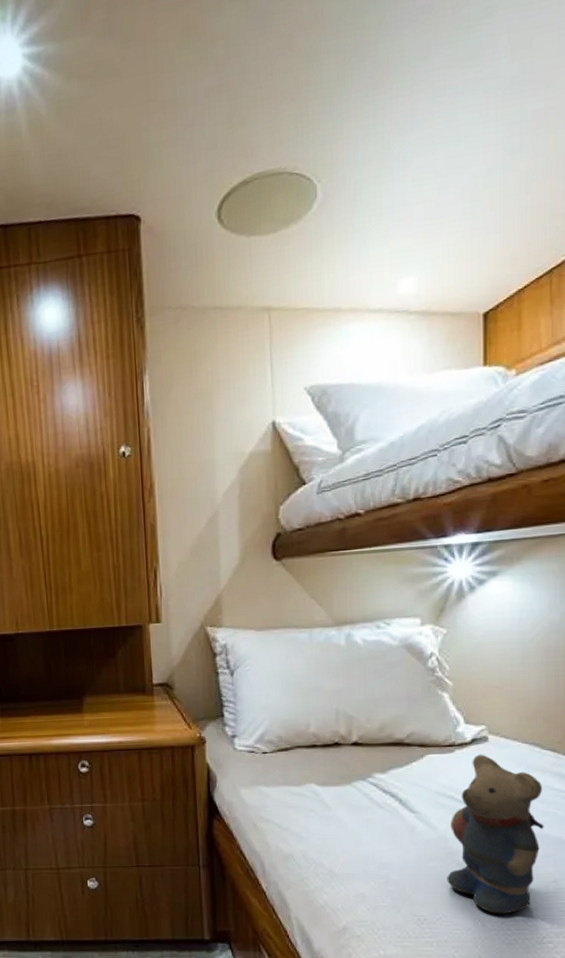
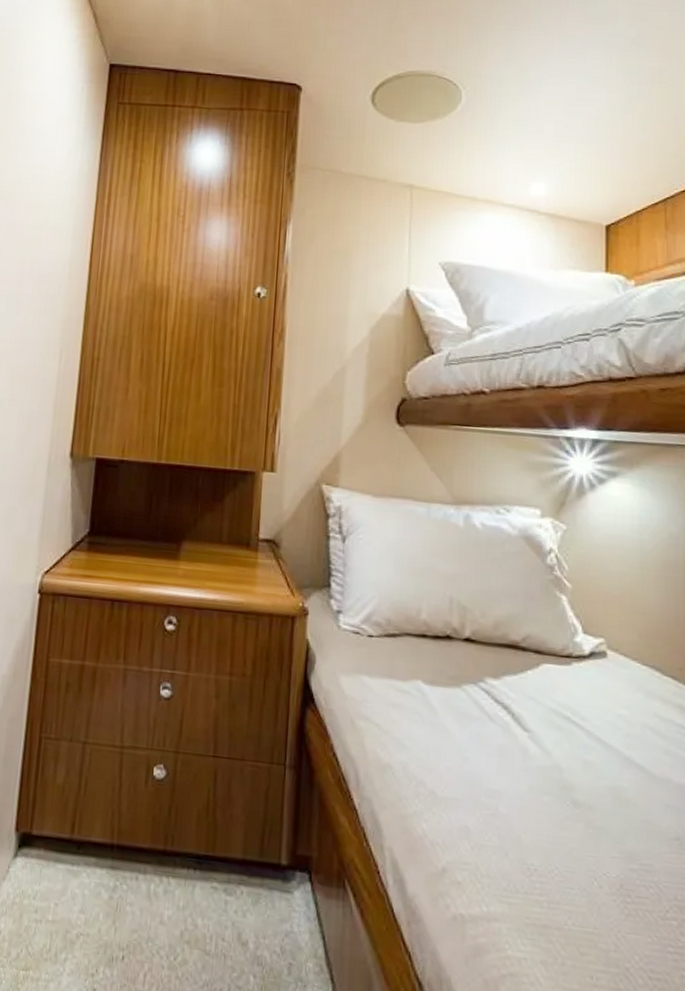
teddy bear: present [447,754,544,914] -> none [560,671,666,875]

